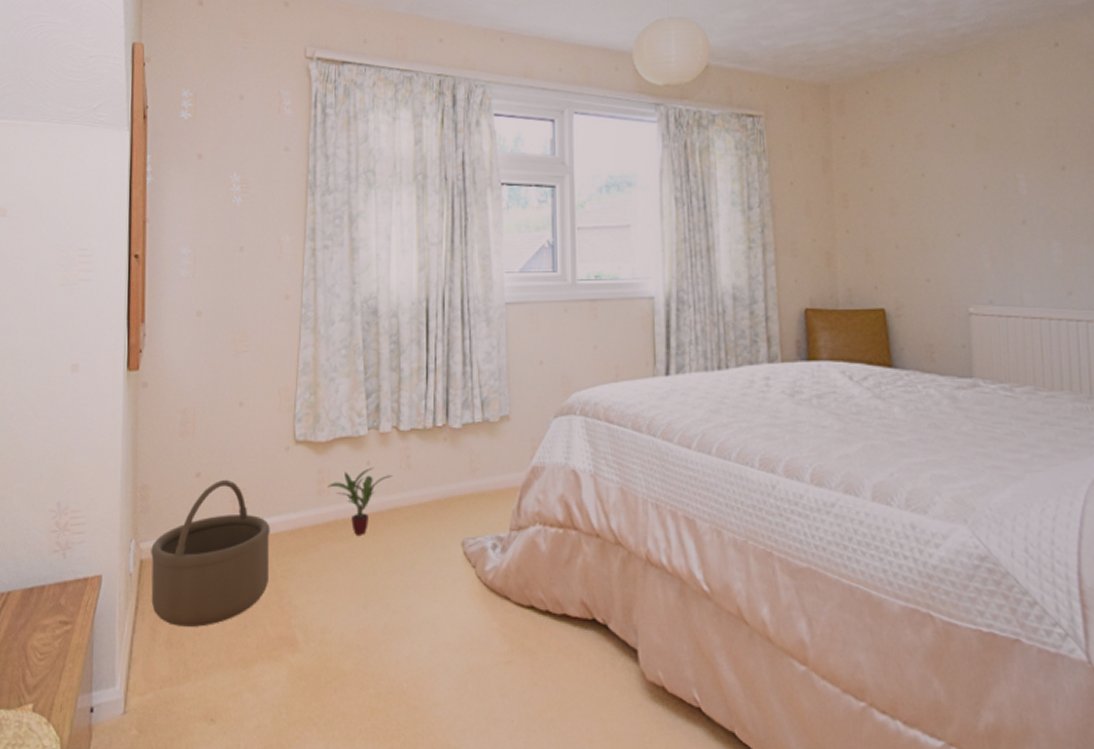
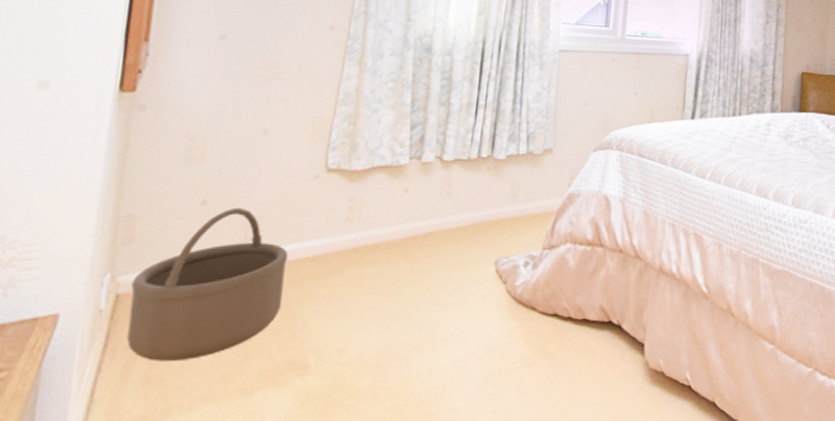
potted plant: present [327,467,393,535] -> none [359,195,432,259]

